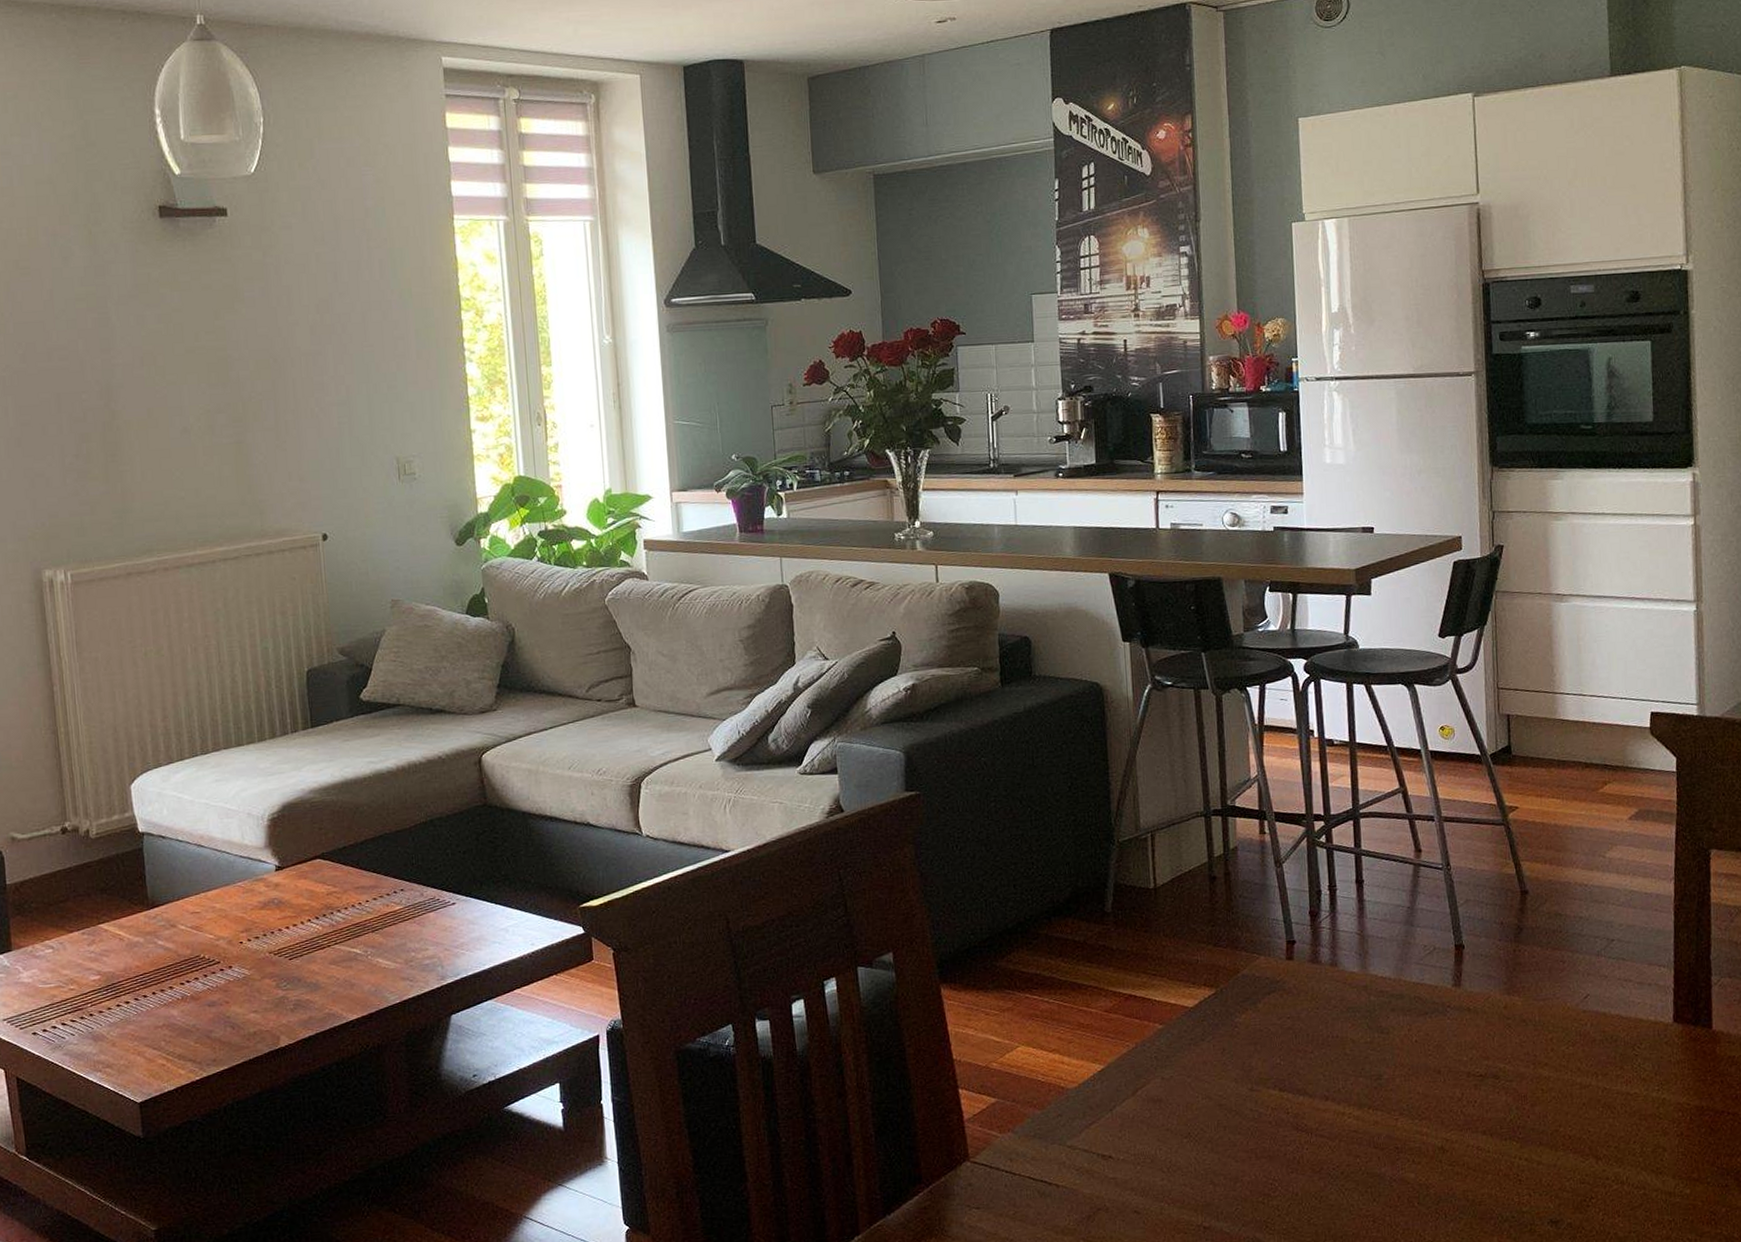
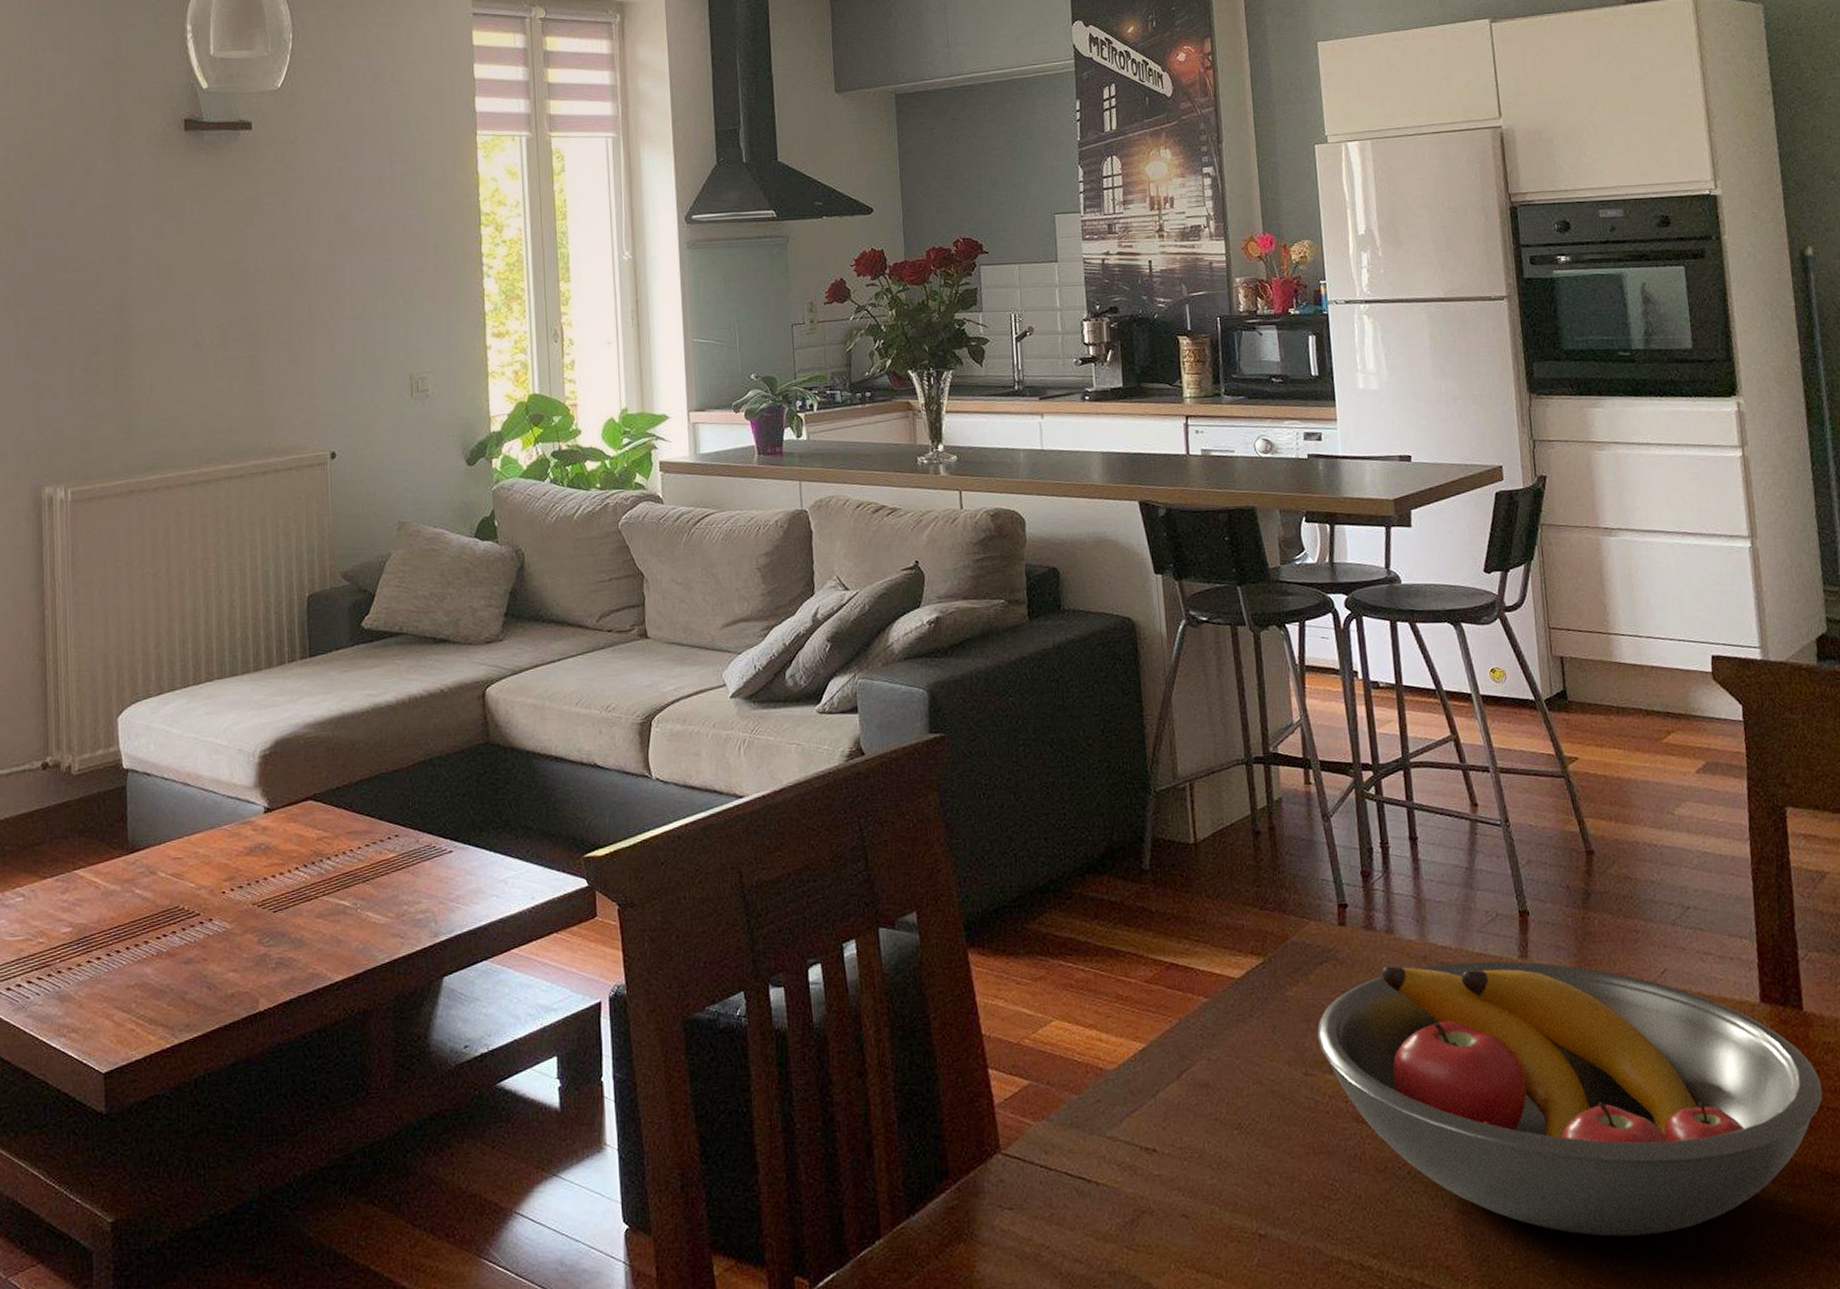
fruit bowl: none [1262,989,1724,1225] -> present [1317,961,1823,1237]

